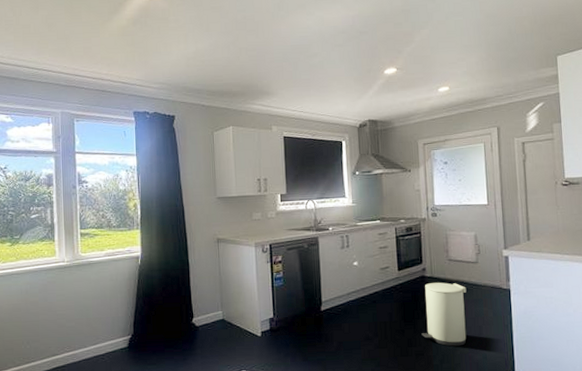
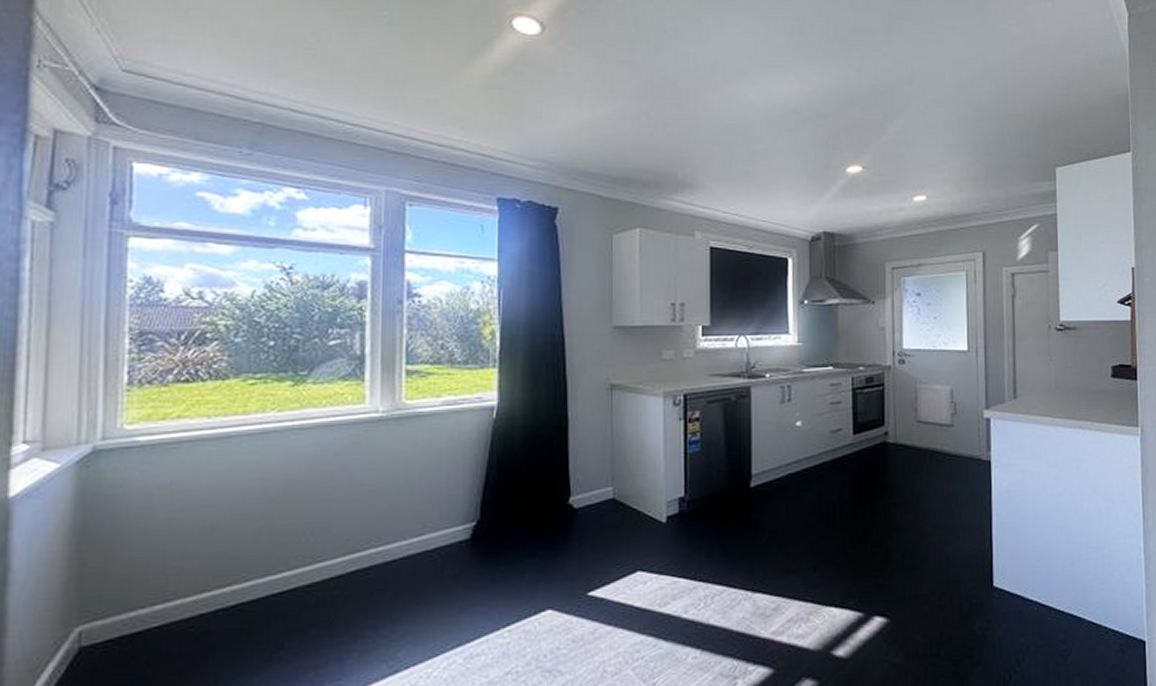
pedal bin: present [421,282,467,346] -> none [880,451,938,536]

